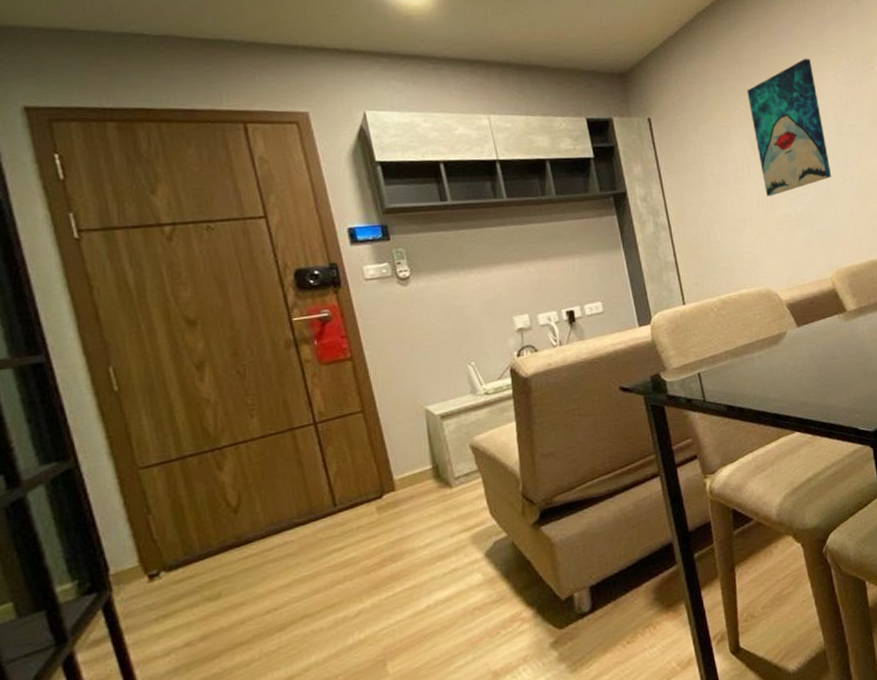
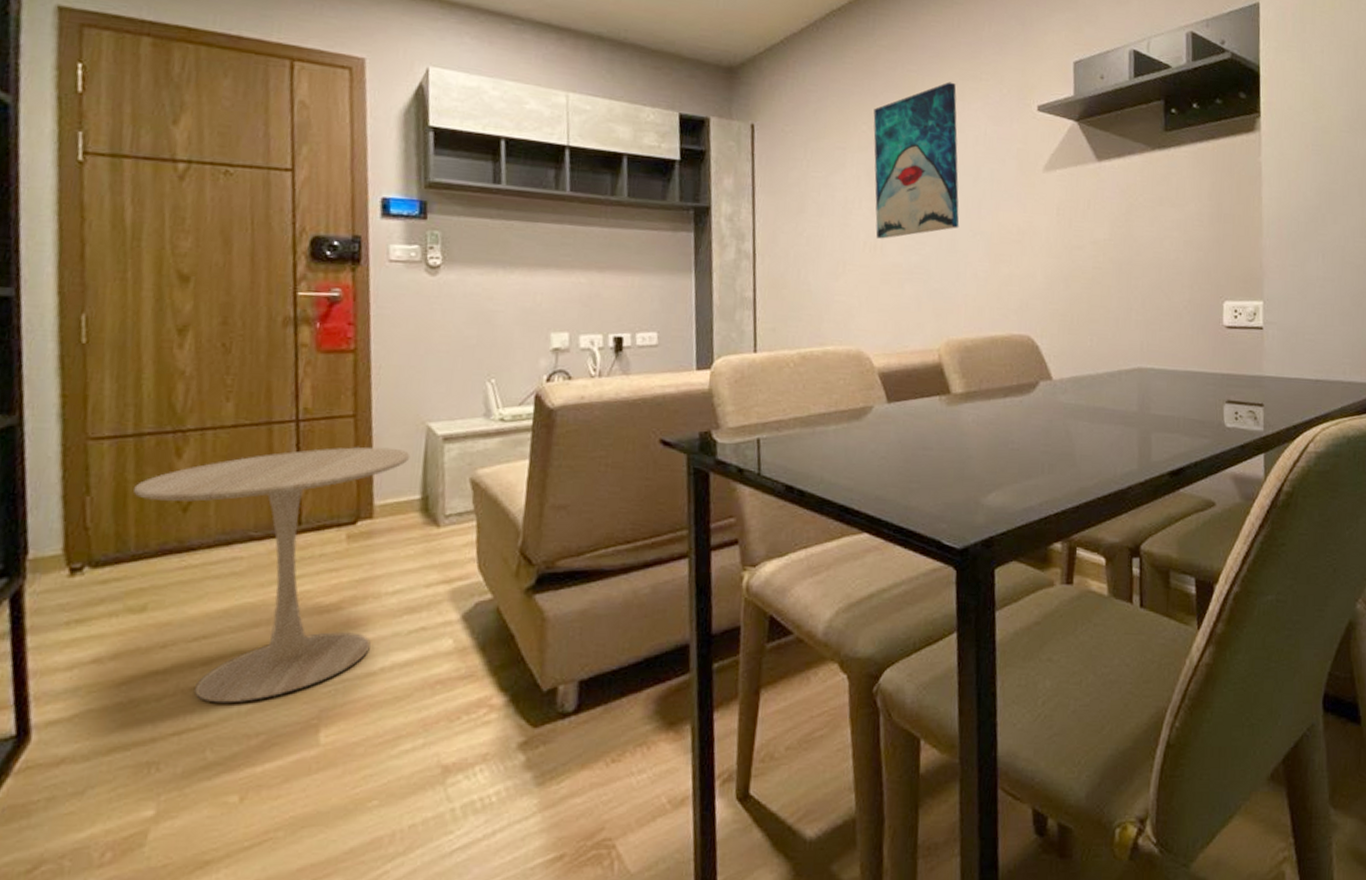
side table: none [188,431,416,659] -> present [133,446,411,704]

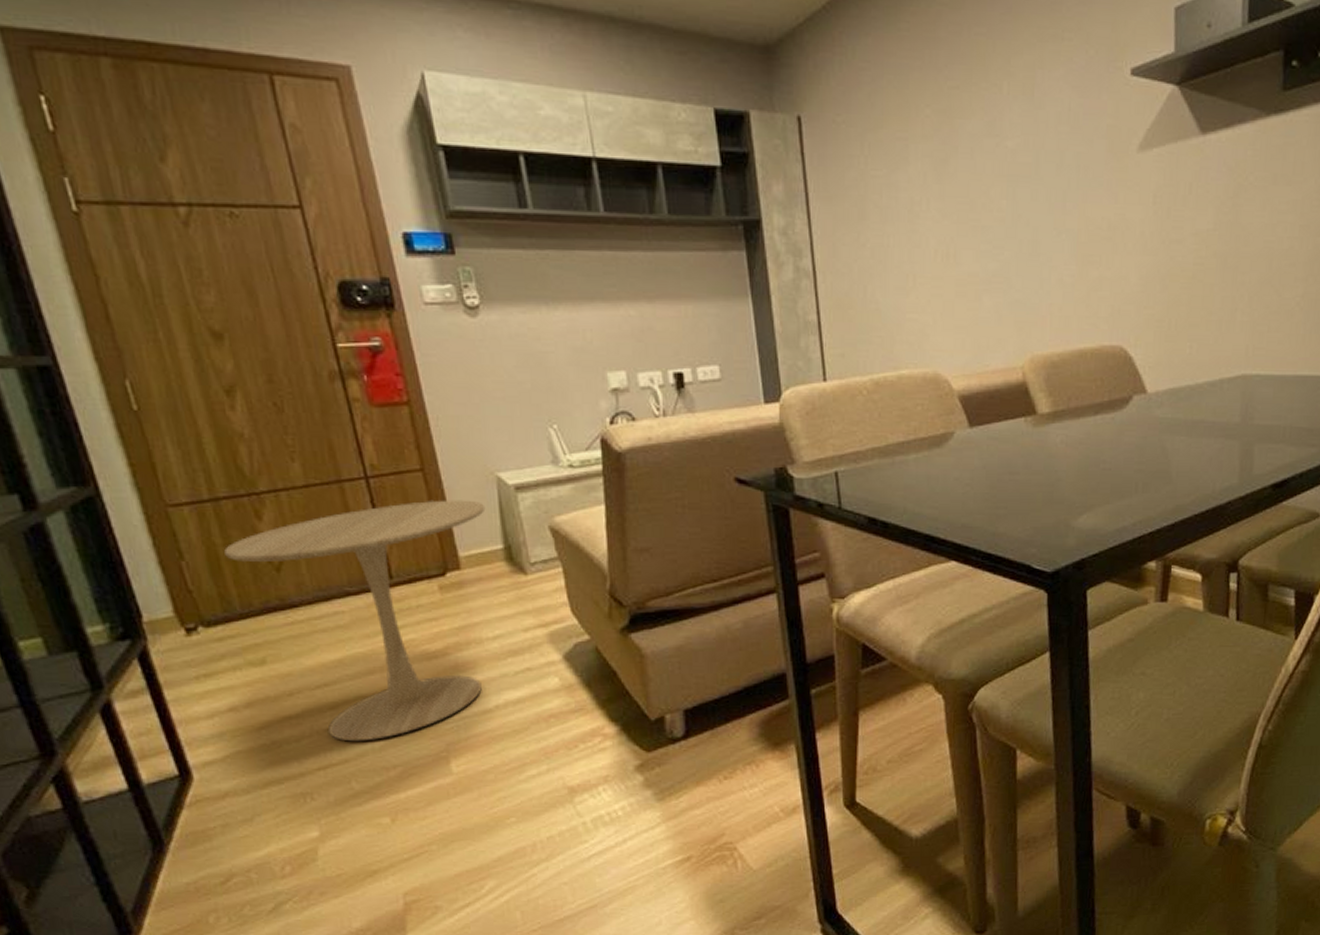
wall art: present [873,82,960,239] -> none [937,45,1042,245]

